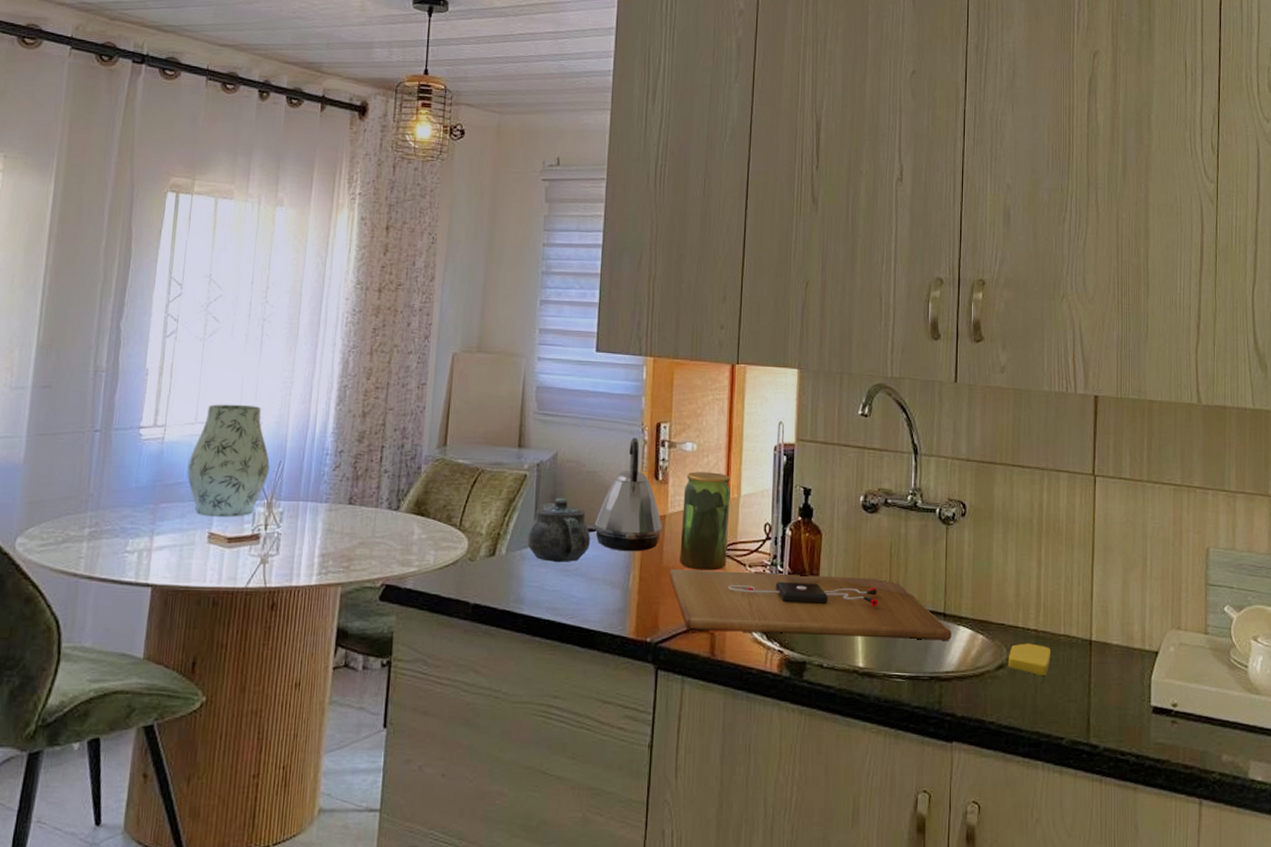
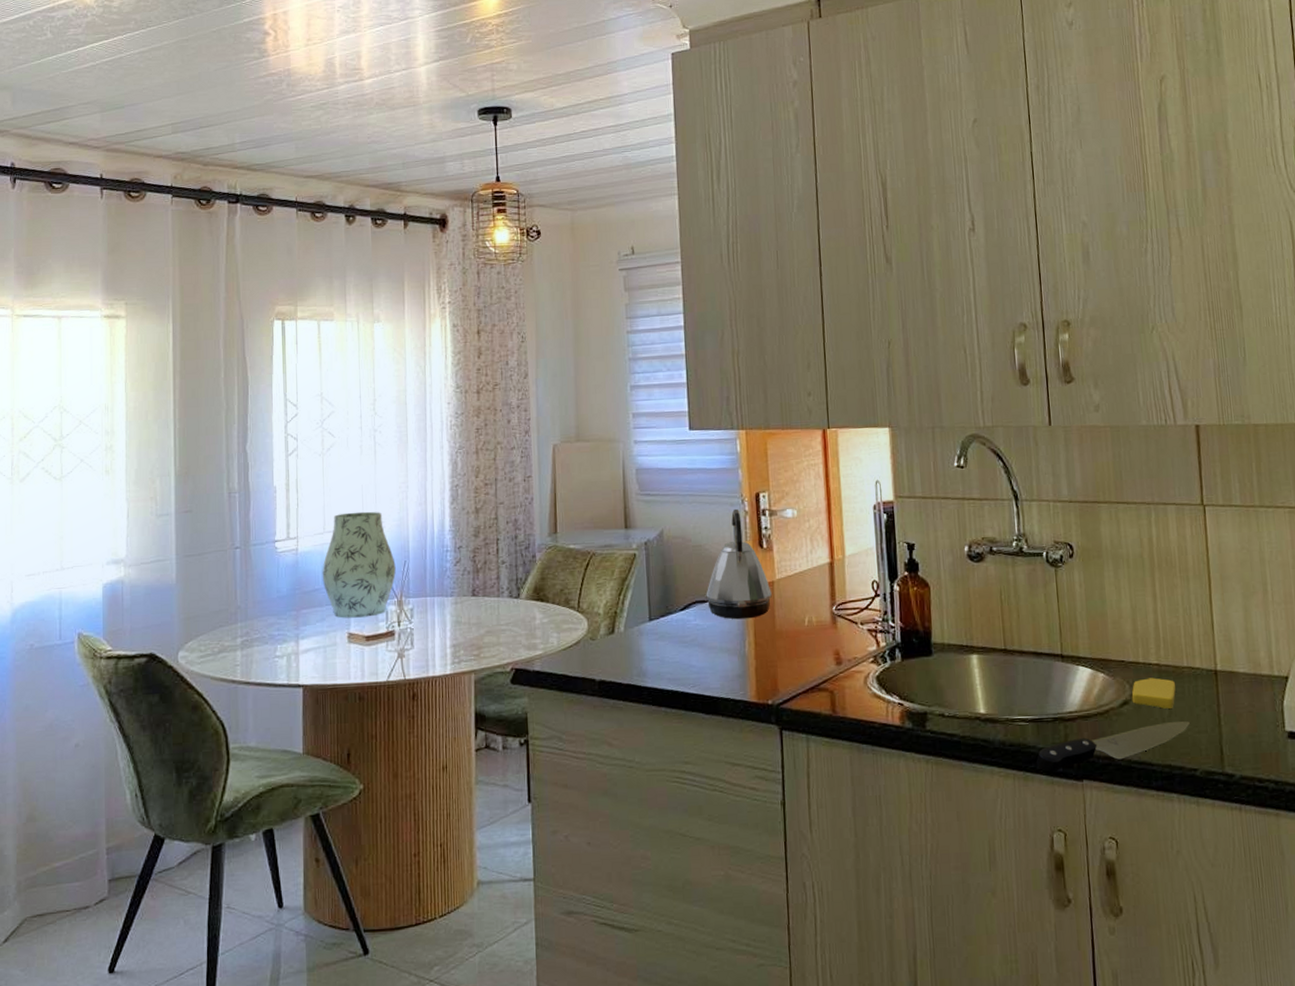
teapot: present [527,497,590,563] -> none [643,572,704,636]
cutting board: present [669,568,952,641] -> none [783,625,1072,690]
jar: present [679,472,731,571] -> none [789,536,838,632]
kitchen knife: none [908,688,1062,732] -> present [1036,720,1191,773]

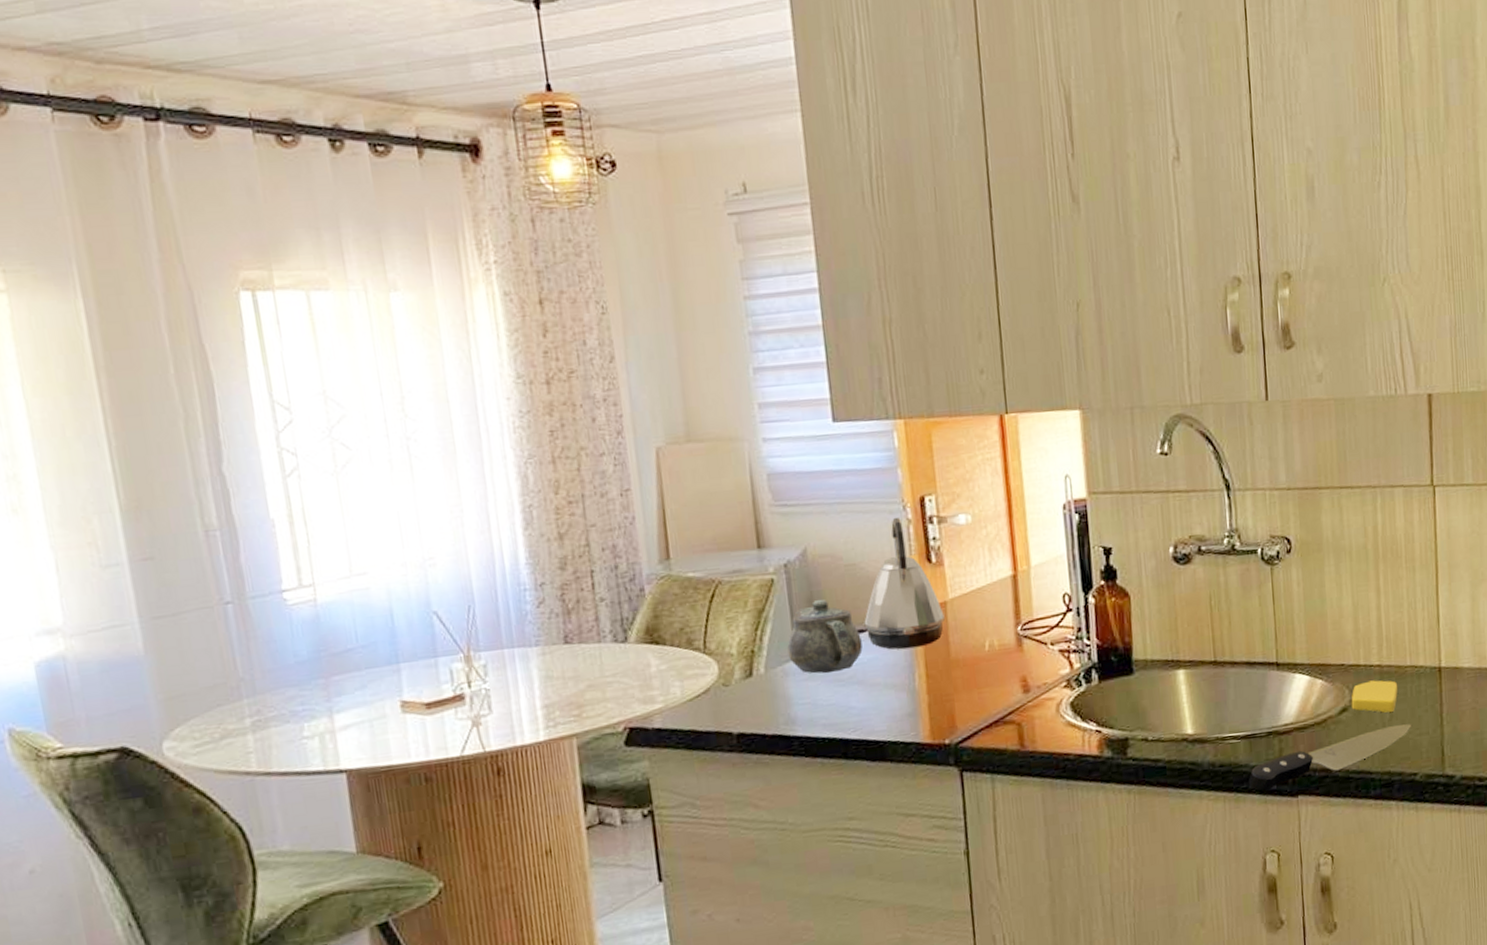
vase: present [322,511,396,619] -> none [354,545,459,684]
teapot: none [643,572,704,636] -> present [787,599,863,674]

